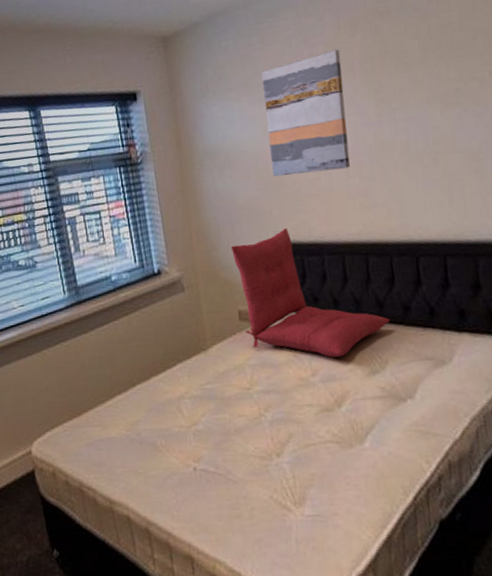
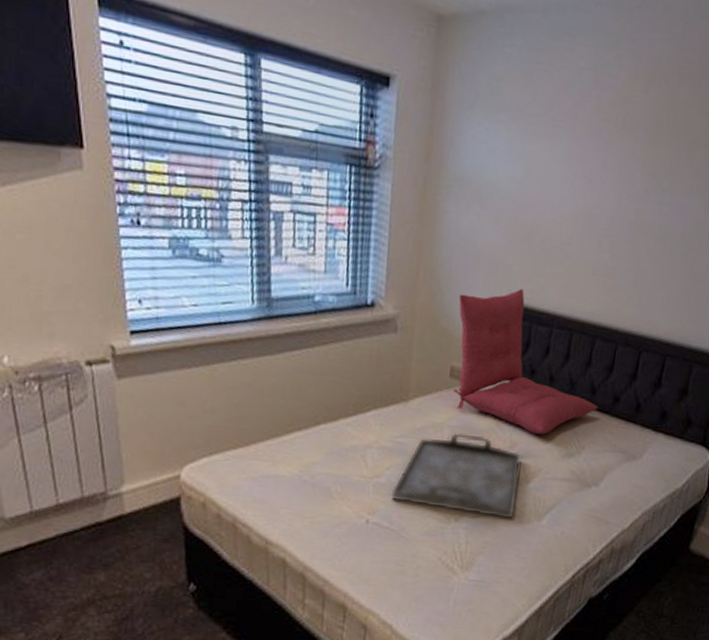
serving tray: none [210,368,334,447] -> present [391,433,521,519]
wall art: present [262,49,350,176] -> none [524,99,629,241]

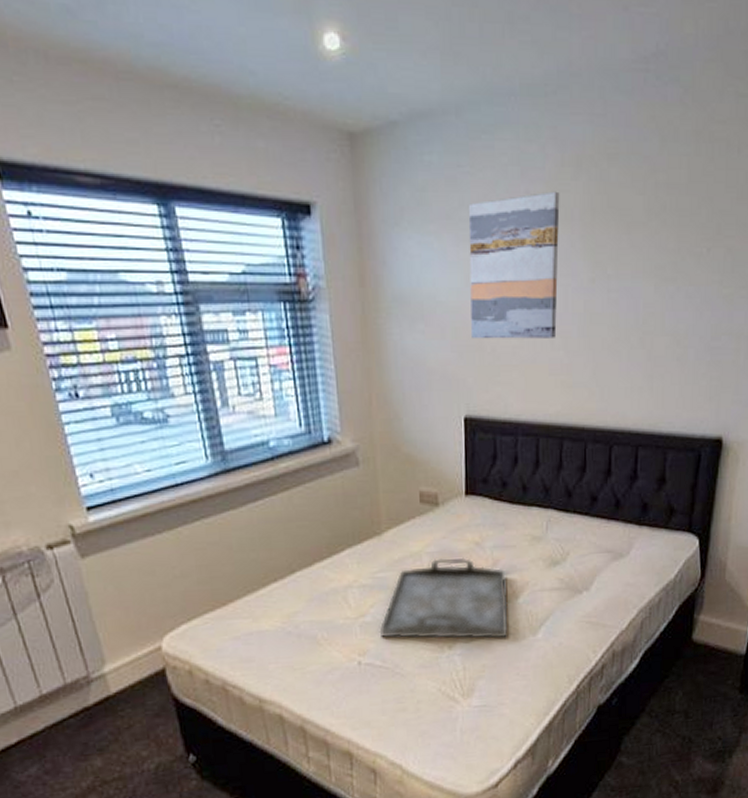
seat cushion: present [454,289,598,434] -> none [416,401,576,547]
wall art: none [524,99,629,241] -> present [468,191,560,339]

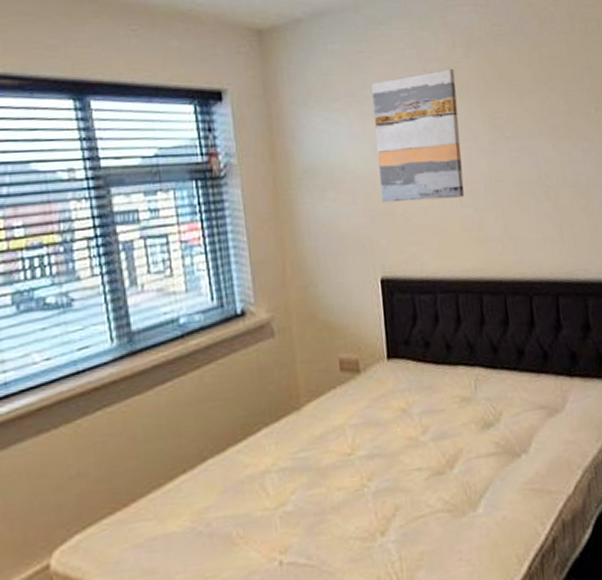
serving tray: present [379,557,508,639] -> none [301,427,445,528]

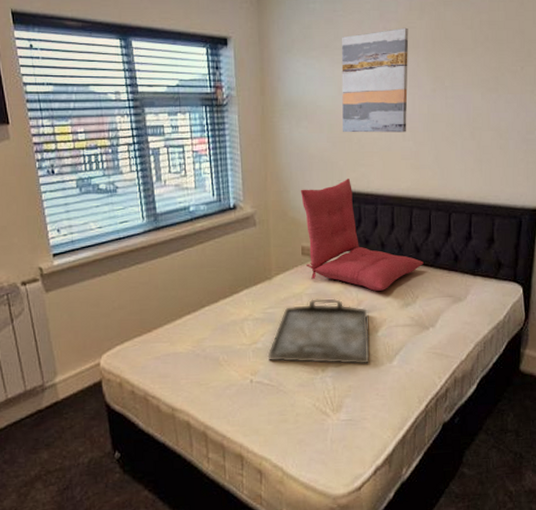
serving tray: none [301,427,445,528] -> present [267,298,369,365]
seat cushion: none [331,262,504,411] -> present [300,179,424,291]

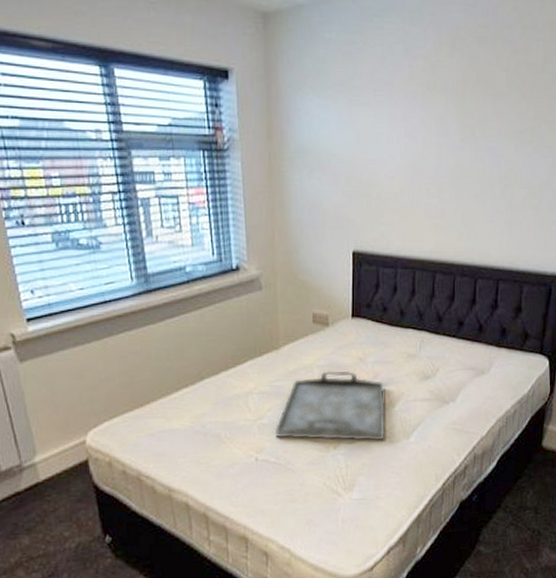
seat cushion: present [300,179,424,291] -> none [311,239,446,363]
wall art: present [341,27,409,133] -> none [360,66,437,188]

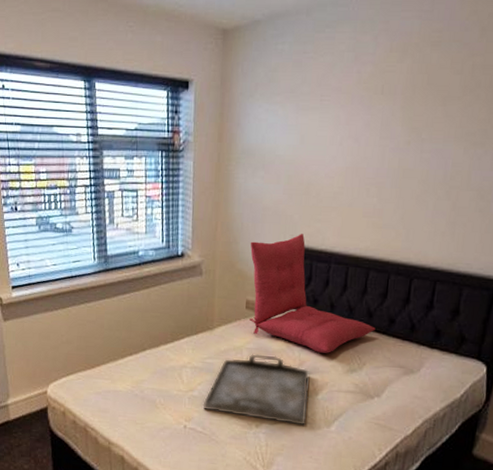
seat cushion: none [311,239,446,363] -> present [249,234,376,353]

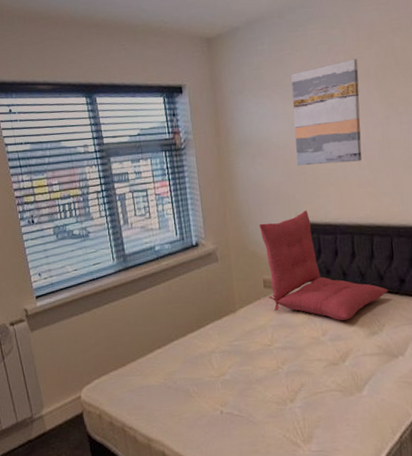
serving tray: present [203,354,309,426] -> none [235,329,338,395]
wall art: none [301,71,386,188] -> present [291,58,362,166]

